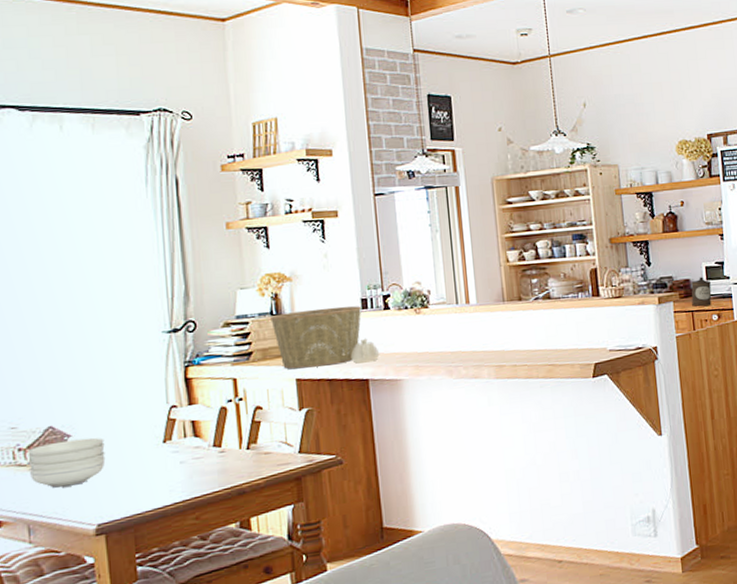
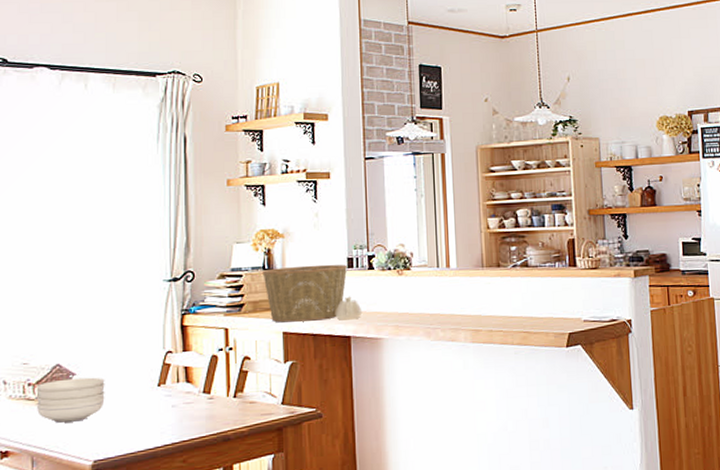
canister: present [691,276,712,307] -> none [667,252,688,282]

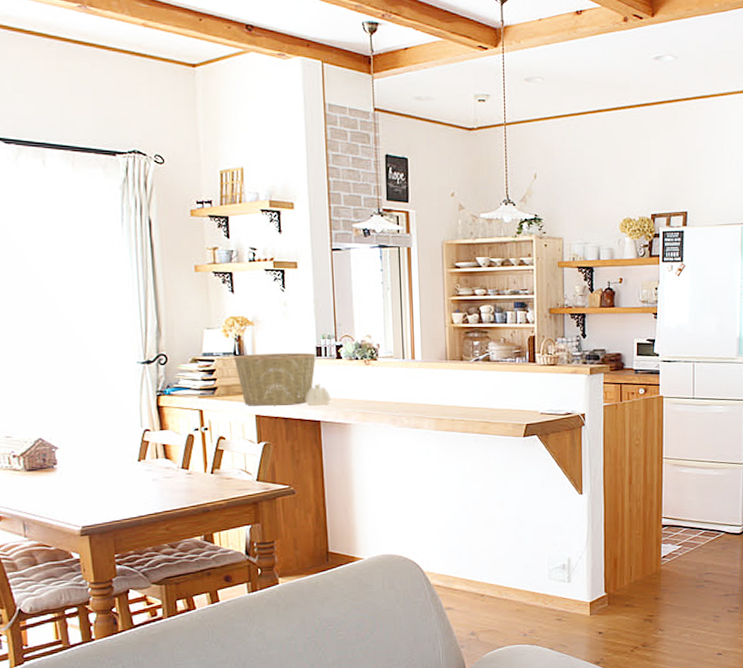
bowl: present [36,377,105,423] -> none [21,451,88,492]

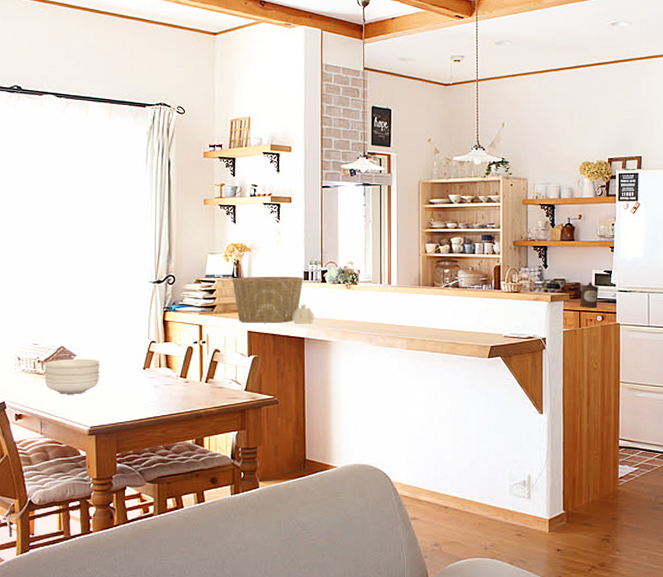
bowl: none [21,451,88,492] -> present [44,358,100,394]
canister: none [621,352,641,380] -> present [580,282,598,308]

